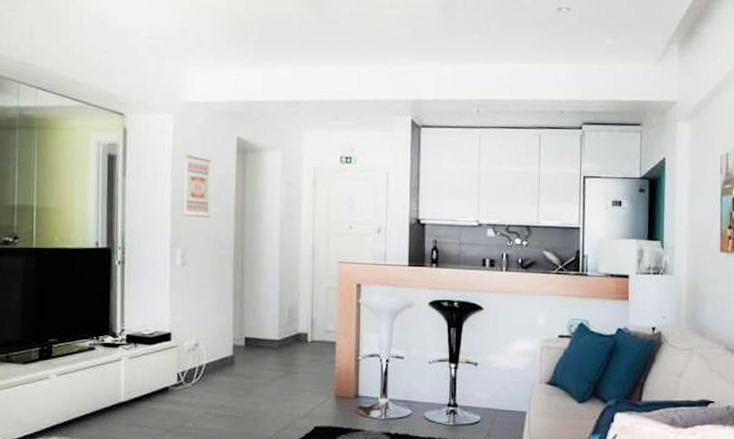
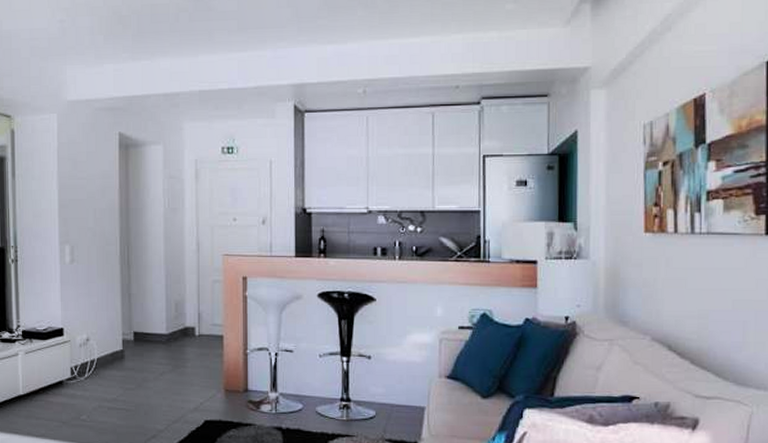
wall art: present [183,154,212,219] -> none [69,153,96,215]

